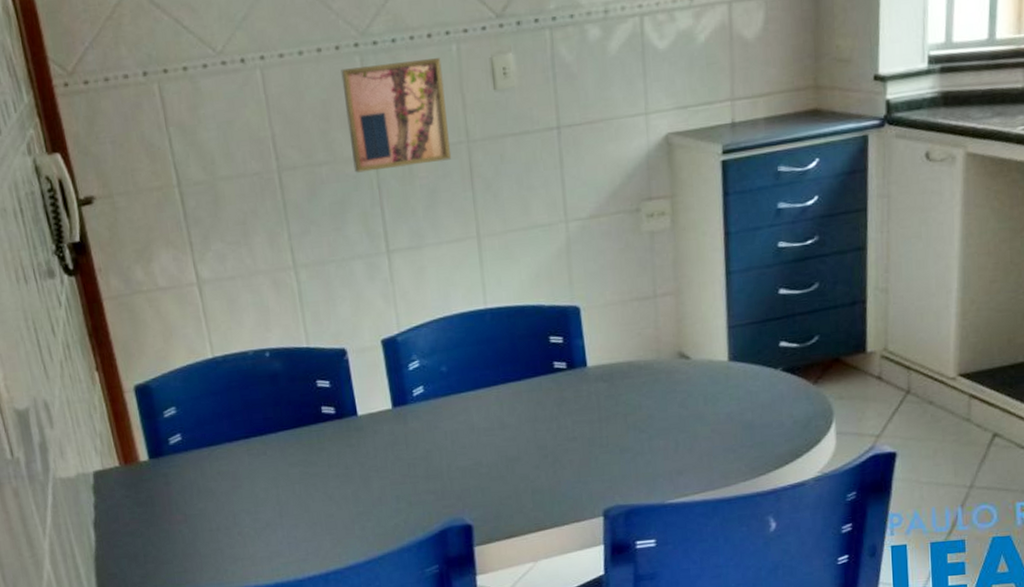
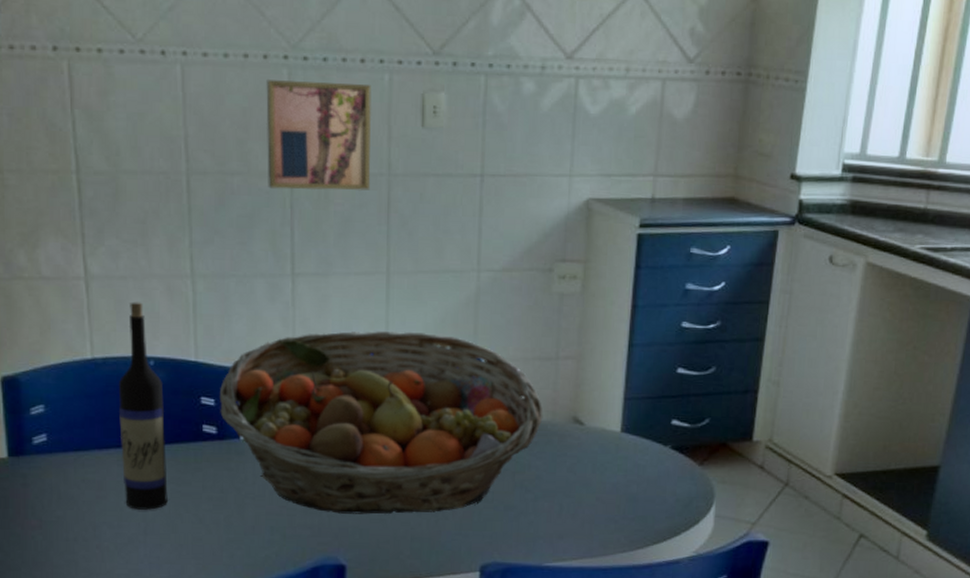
wine bottle: none [239,298,298,495] -> present [118,302,168,510]
fruit basket: none [333,289,648,476] -> present [220,331,543,515]

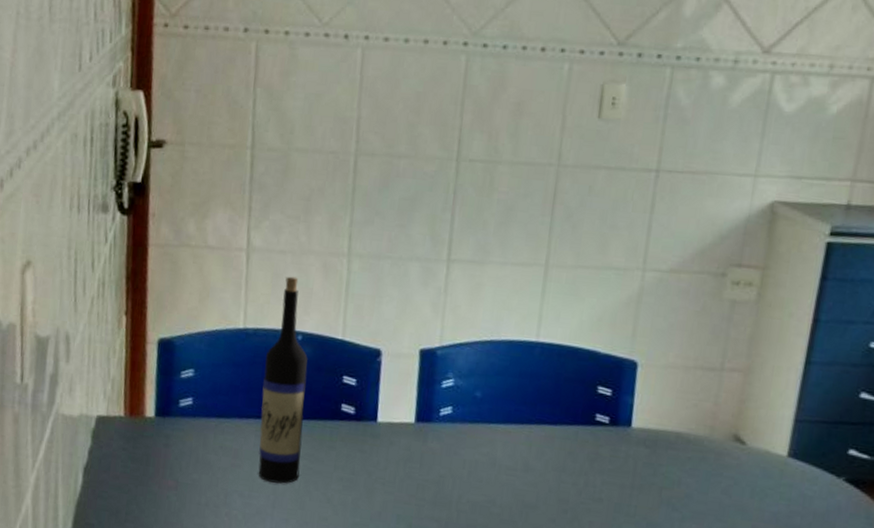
fruit basket: present [220,331,543,515] -> none [360,321,700,521]
wall art: present [266,80,372,191] -> none [433,65,550,181]

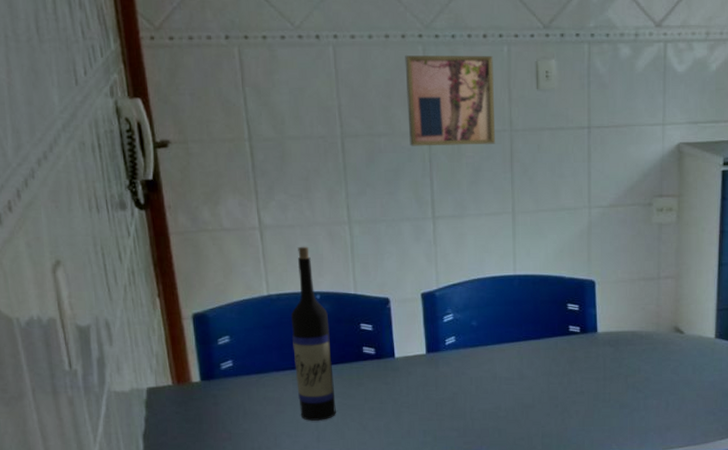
wall art: none [433,65,550,181] -> present [405,55,496,146]

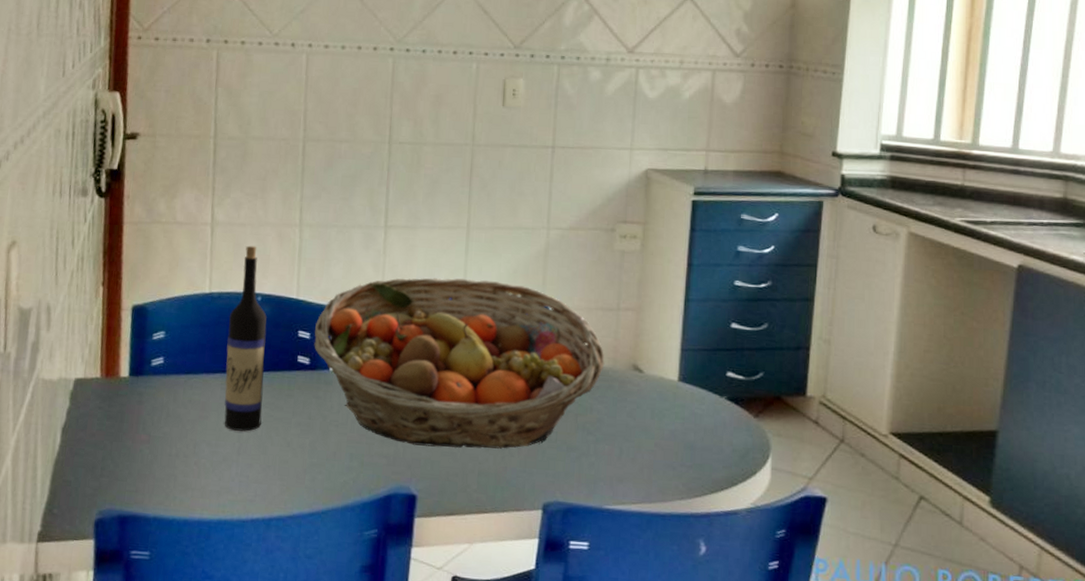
fruit basket: none [376,261,649,417] -> present [314,278,605,449]
wall art: present [405,55,496,146] -> none [370,67,461,158]

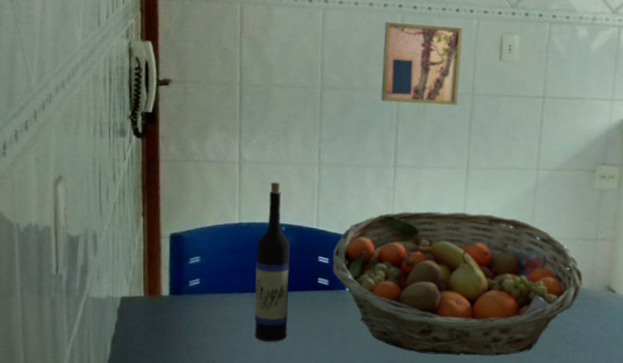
wall art: none [370,67,461,158] -> present [381,22,463,106]

